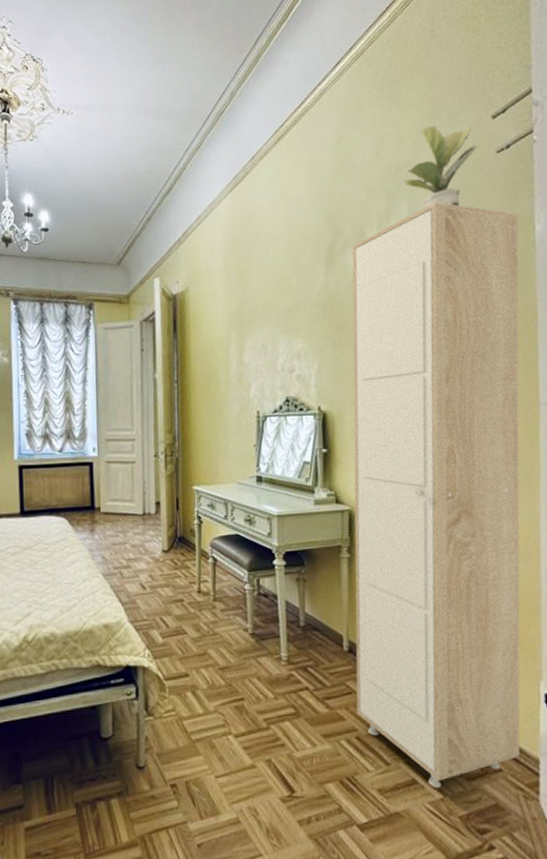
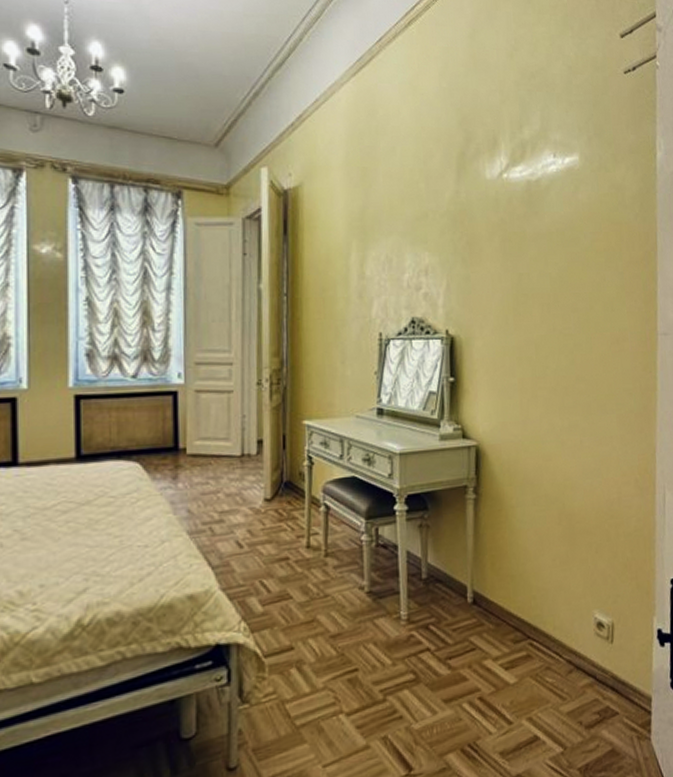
cabinet: present [352,202,520,789] -> none [479,116,643,742]
potted plant: present [403,126,478,208] -> none [536,35,607,124]

